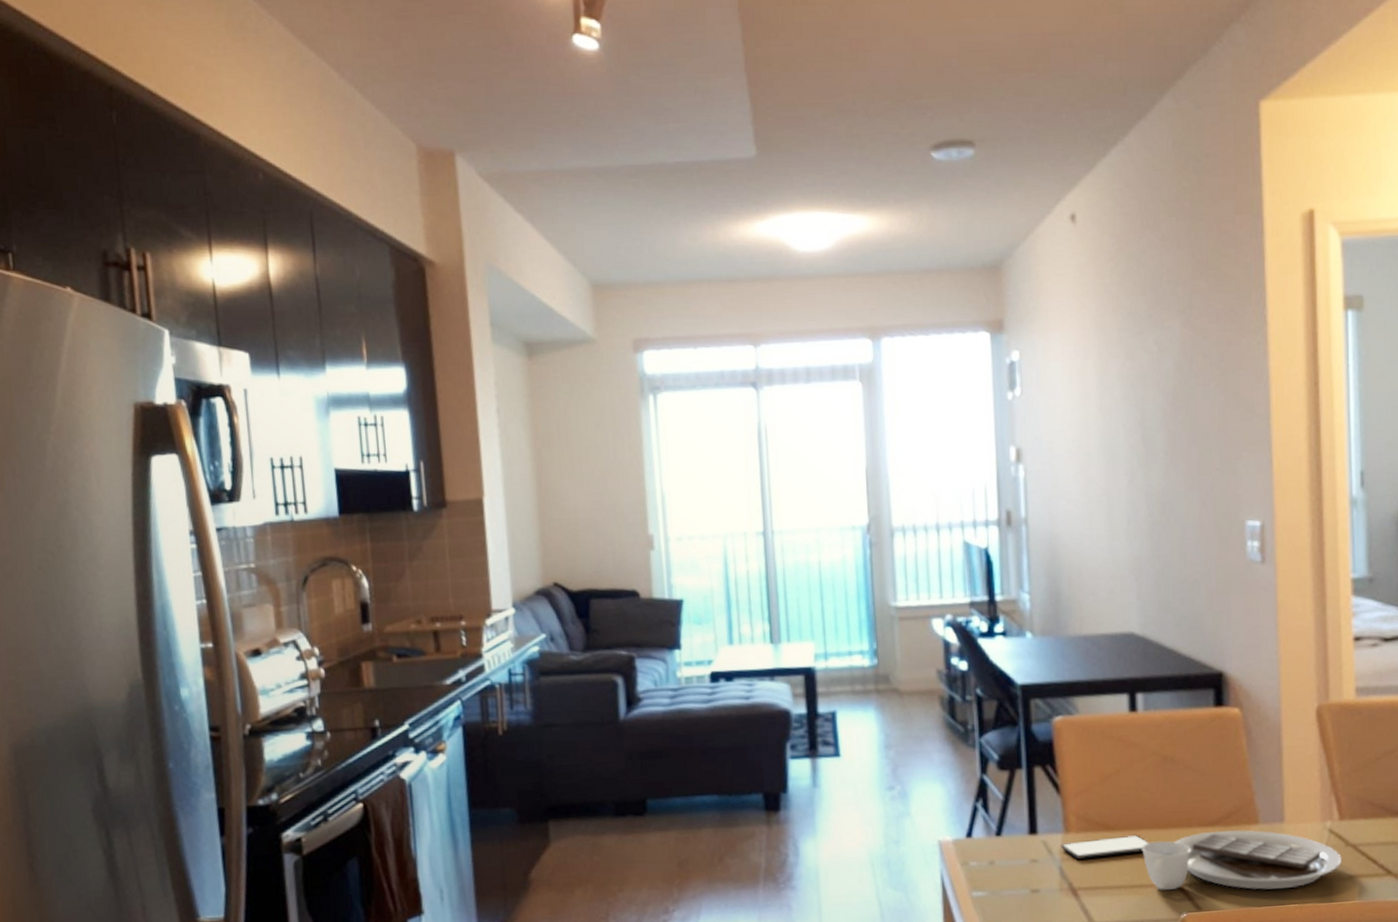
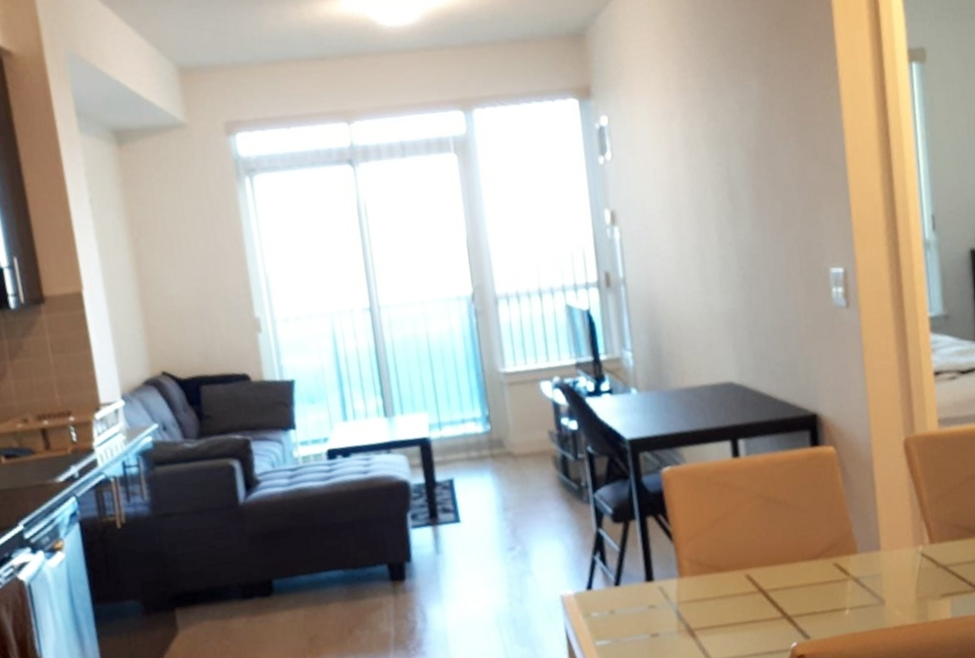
placemat: present [1060,829,1342,891] -> none [675,560,934,624]

